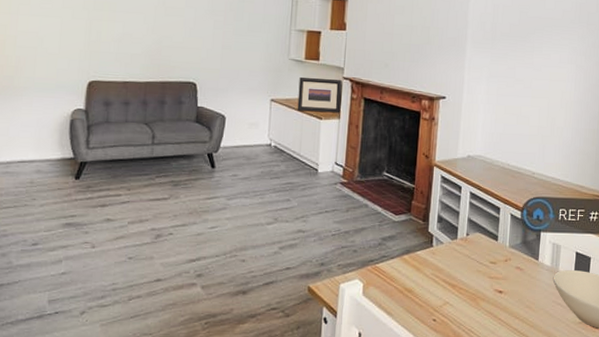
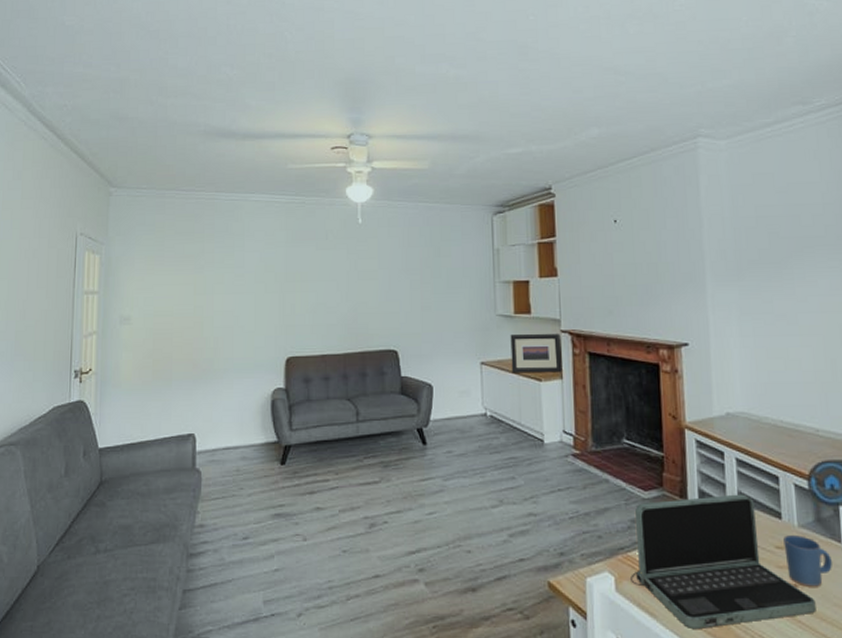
laptop: none [376,220,513,325] -> present [631,494,816,630]
mug: none [496,254,530,293] -> present [783,535,832,587]

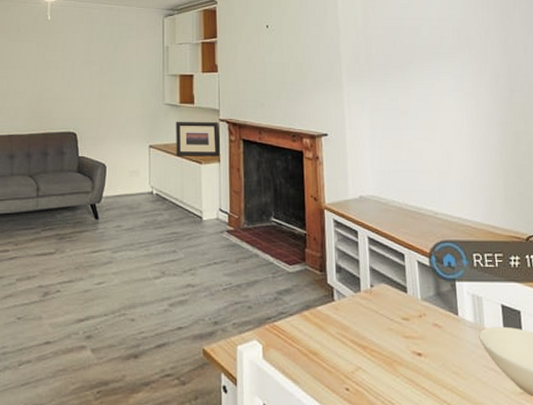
laptop: present [631,494,816,630] -> none [276,269,438,396]
mug: present [783,535,832,587] -> none [409,308,451,356]

